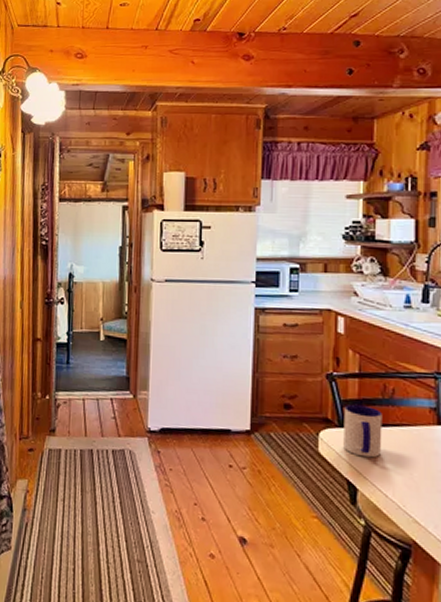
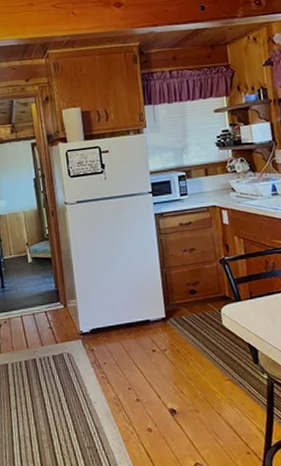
mug: present [343,404,382,458] -> none [237,280,271,323]

